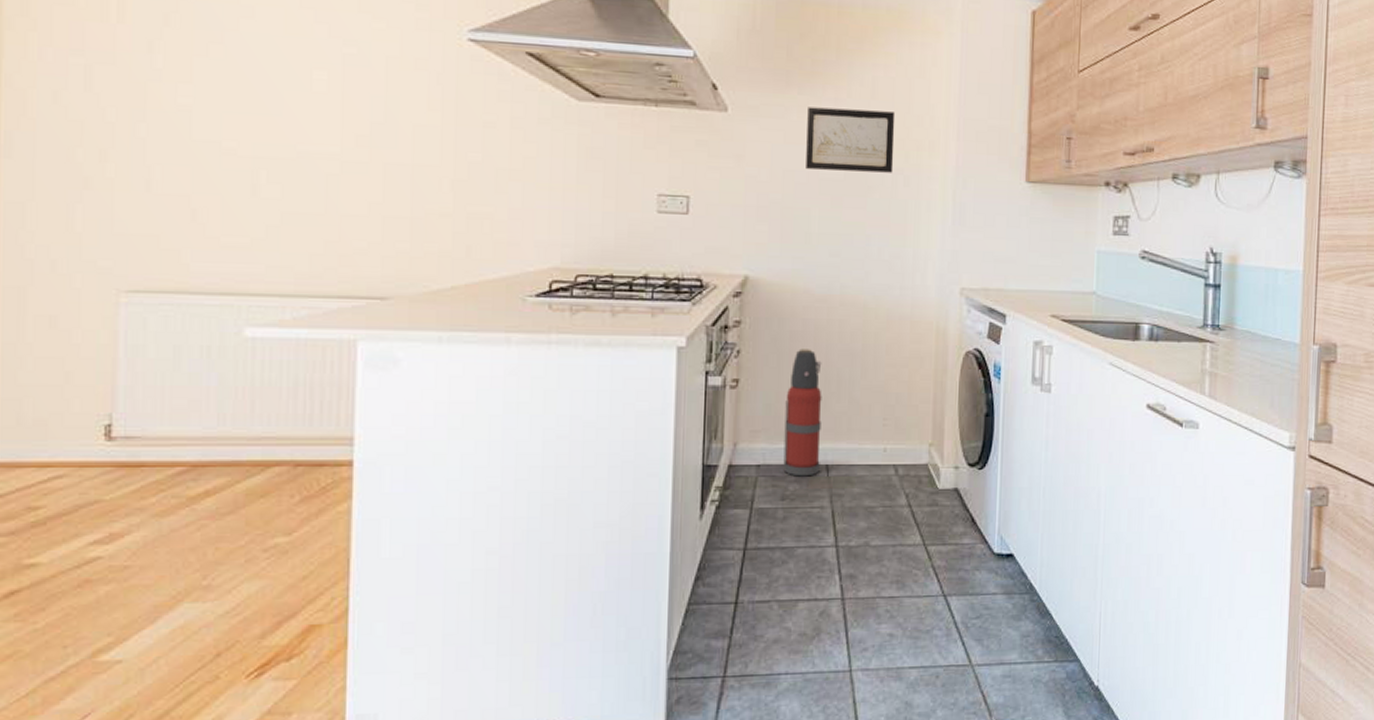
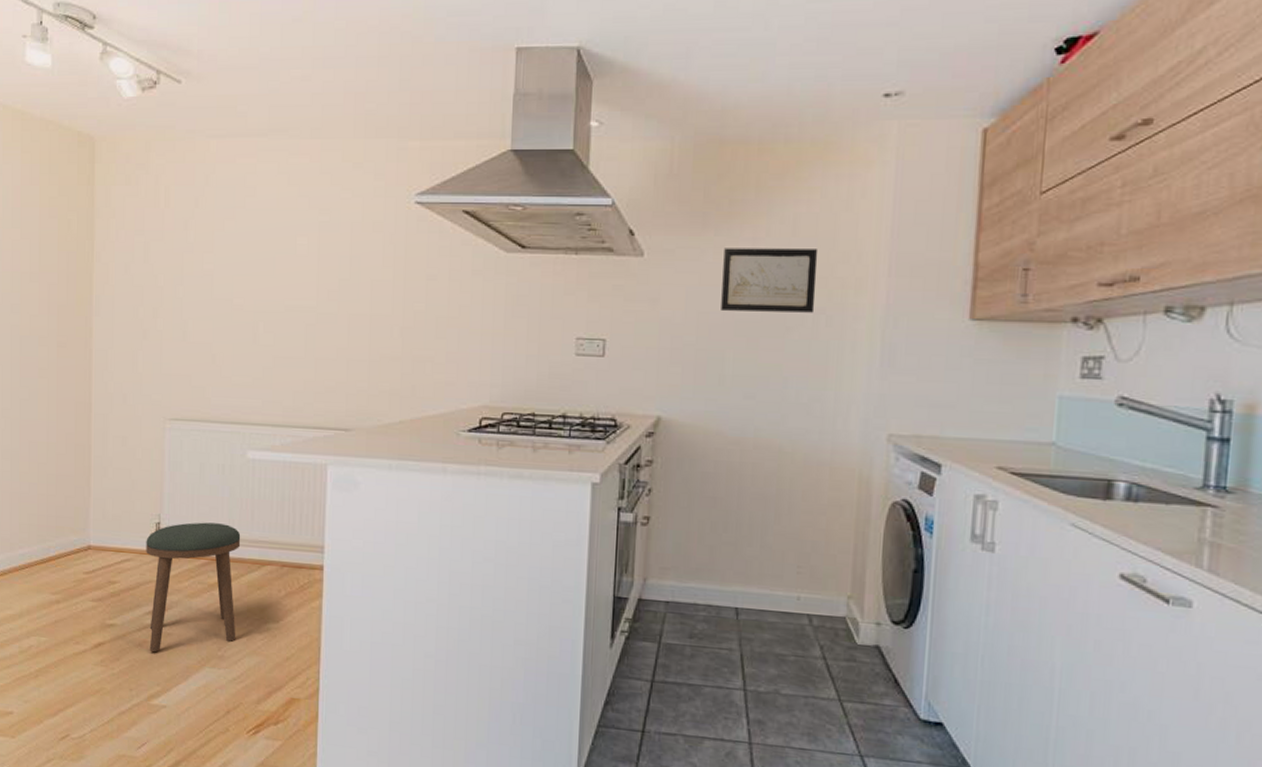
stool: none [89,420,236,594] -> present [146,522,241,653]
fire extinguisher: present [783,349,822,477] -> none [692,490,734,618]

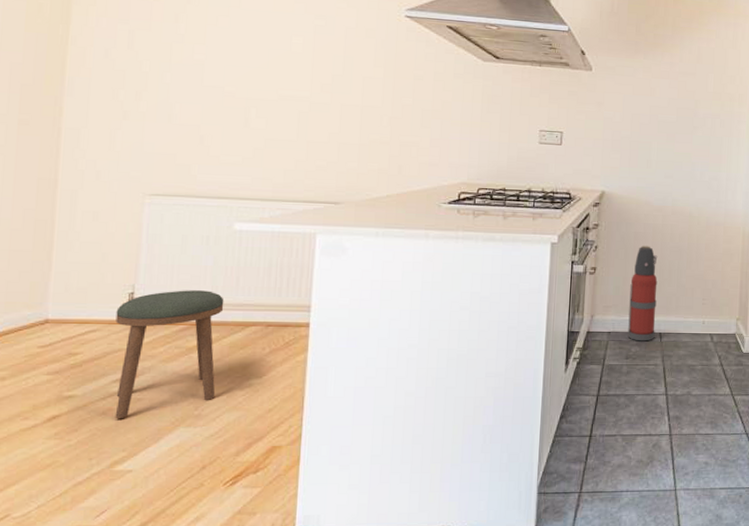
fire extinguisher: none [692,490,734,618] -> present [627,246,658,341]
wall art: present [721,248,819,313] -> none [648,68,715,117]

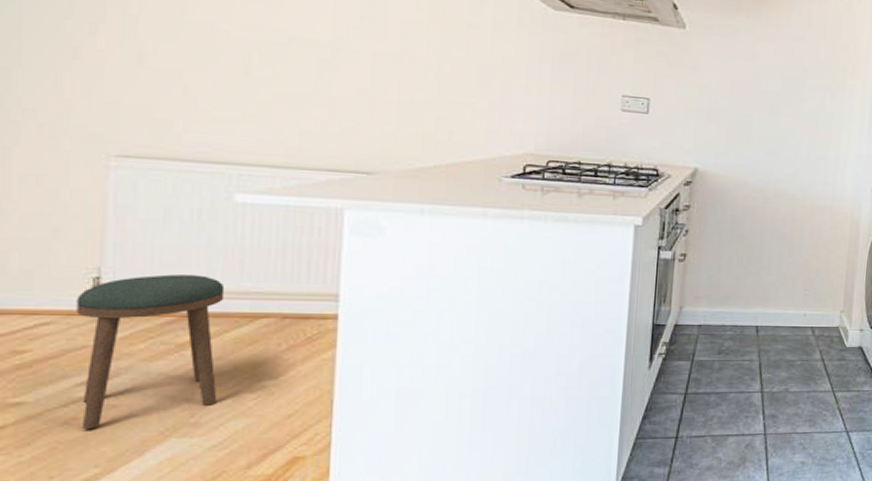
fire extinguisher: present [627,246,658,341] -> none [720,230,756,335]

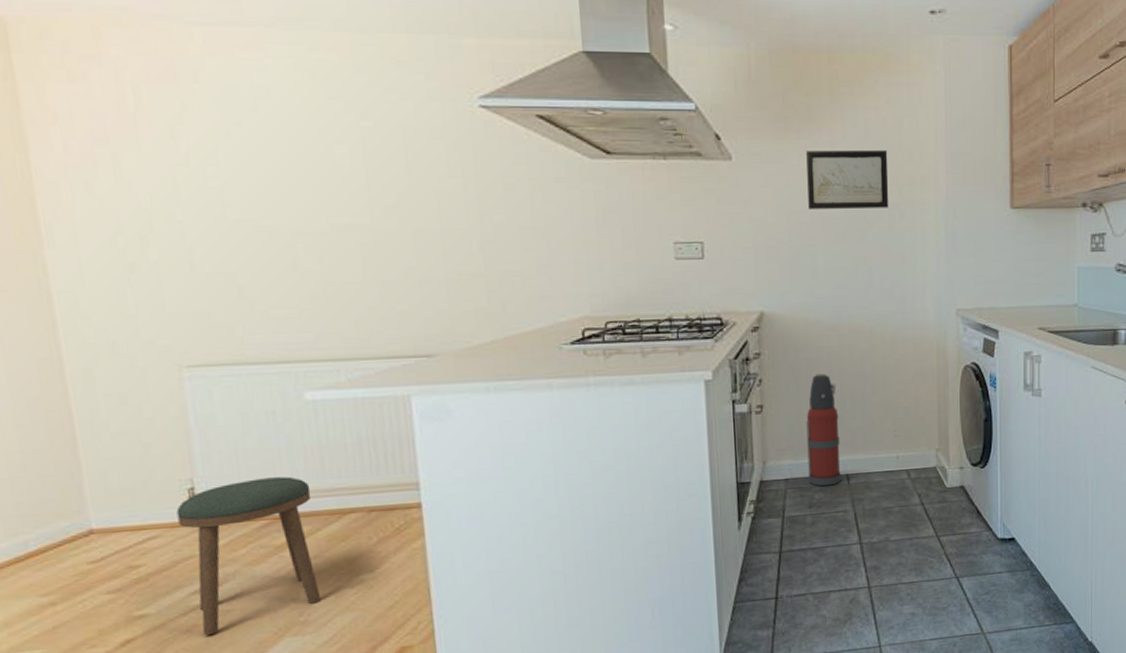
fire extinguisher: none [720,230,756,335] -> present [806,373,841,486]
wall art: none [750,29,827,89] -> present [806,150,889,209]

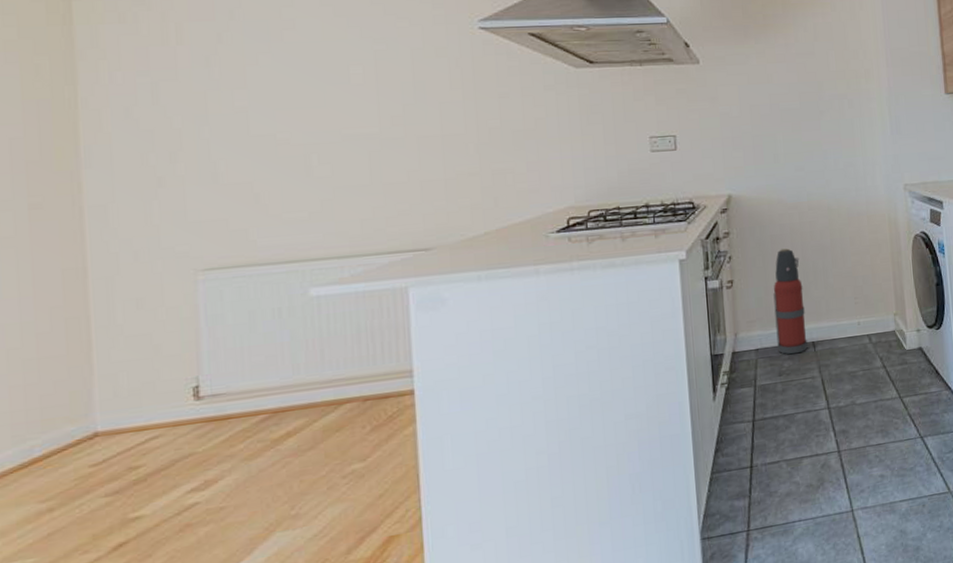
stool: present [176,476,322,636] -> none [180,370,314,535]
wall art: present [806,150,889,209] -> none [764,50,839,103]

